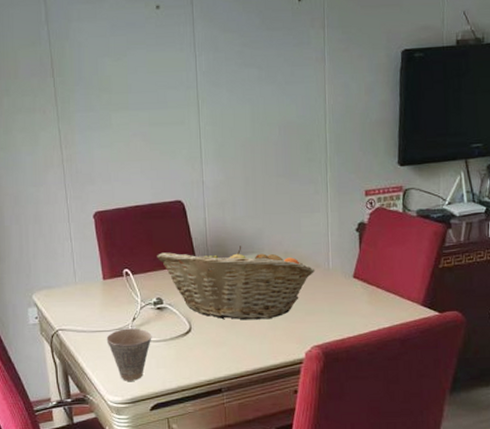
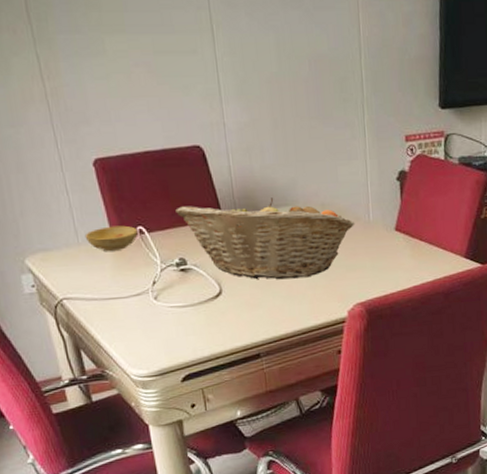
bowl: none [81,268,124,290] -> present [84,225,138,251]
cup: present [106,328,152,381] -> none [122,293,178,352]

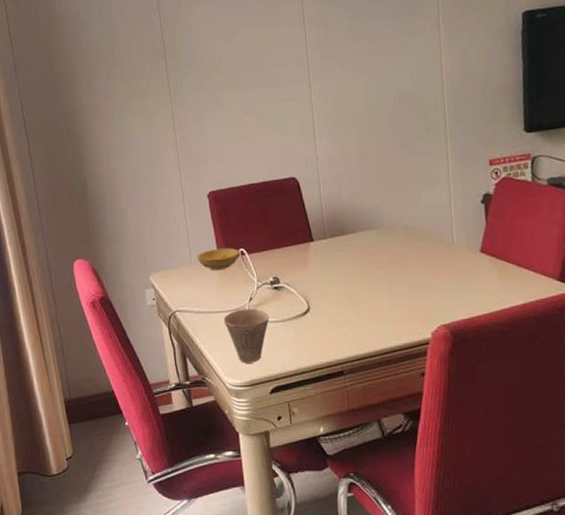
cup: none [122,293,178,352] -> present [223,308,270,363]
fruit basket: present [175,197,355,280] -> none [272,221,439,299]

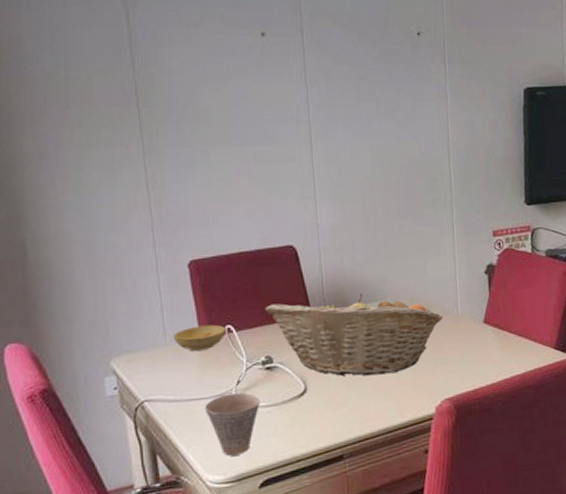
fruit basket: none [272,221,439,299] -> present [265,293,444,376]

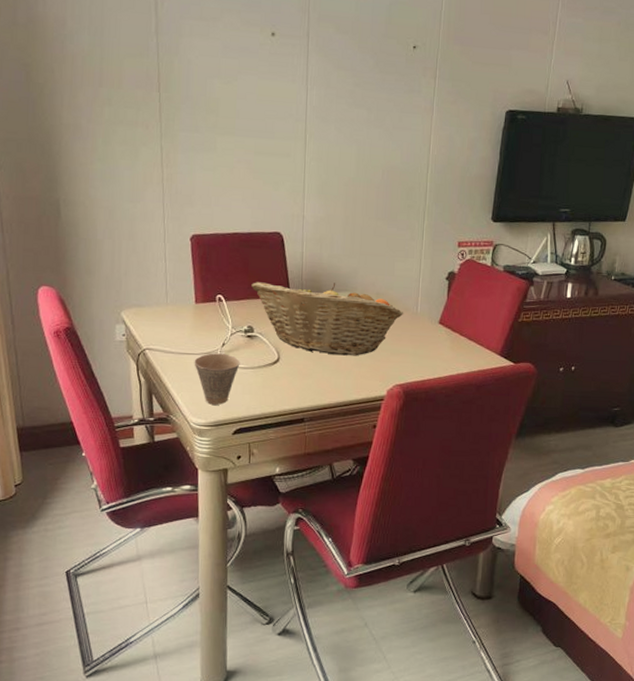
bowl: present [173,324,226,351] -> none [173,292,217,313]

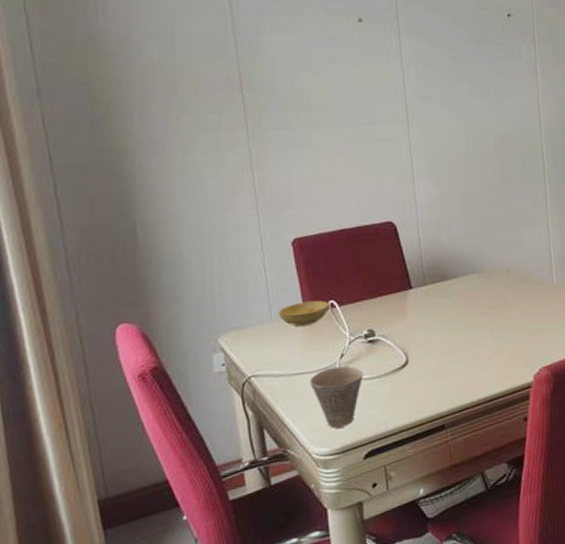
bowl: none [173,292,217,313] -> present [278,300,329,326]
fruit basket: present [251,282,404,356] -> none [367,266,540,347]

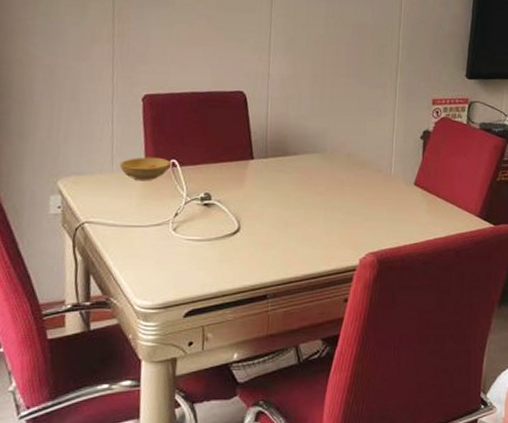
cup: present [309,365,364,429] -> none [141,225,195,283]

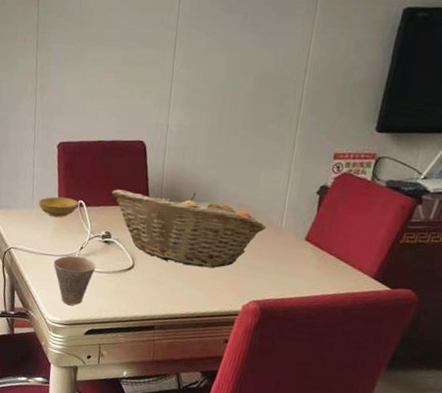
cup: none [141,225,195,283] -> present [53,255,96,305]
fruit basket: none [210,144,377,223] -> present [111,189,267,268]

